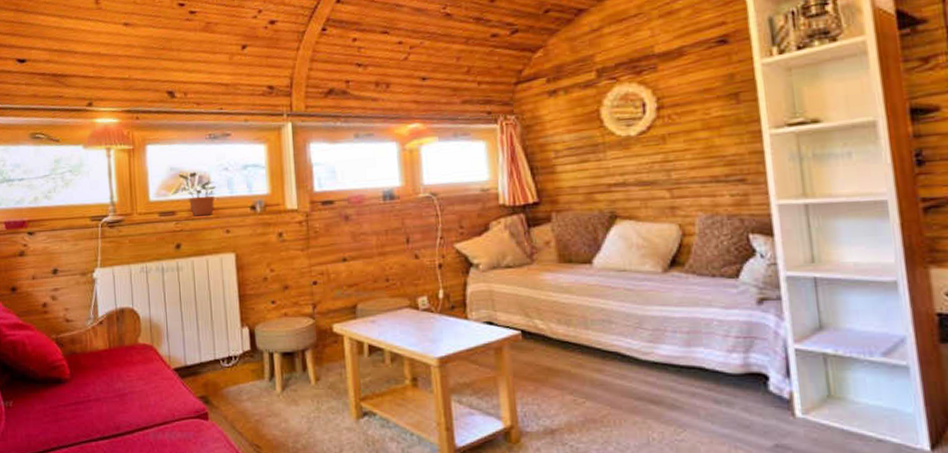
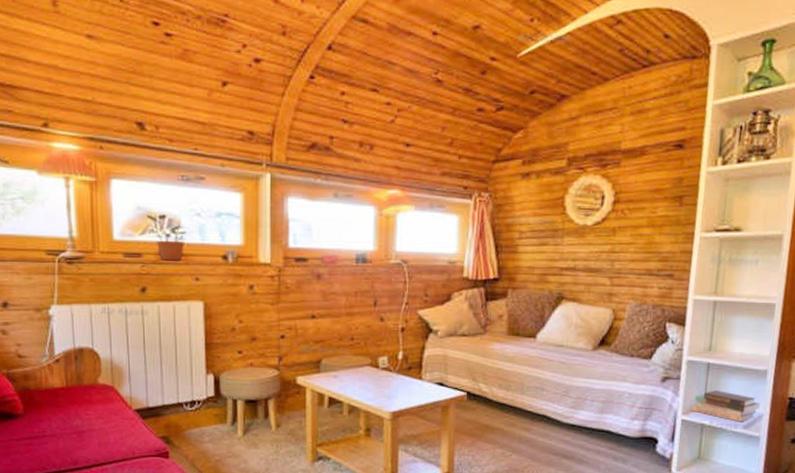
books: none [805,310,899,349] -> present [691,390,760,422]

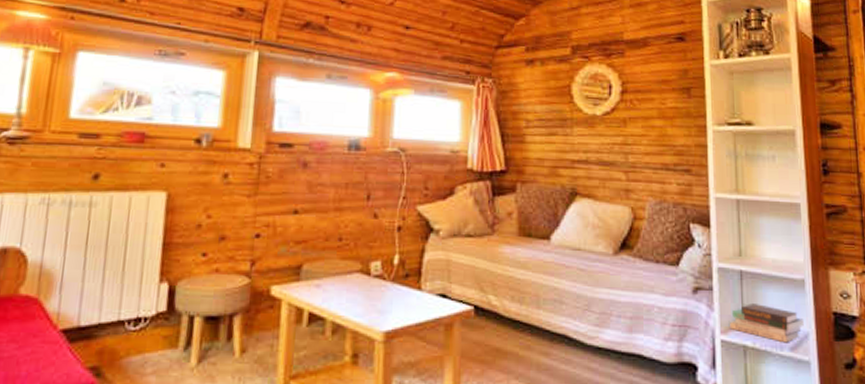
potted plant: present [146,214,187,261] -> none [112,91,158,144]

